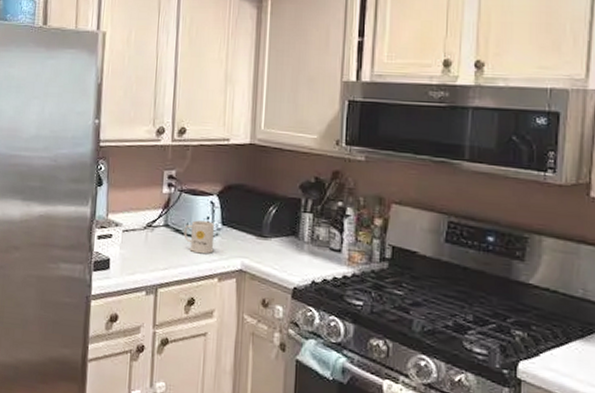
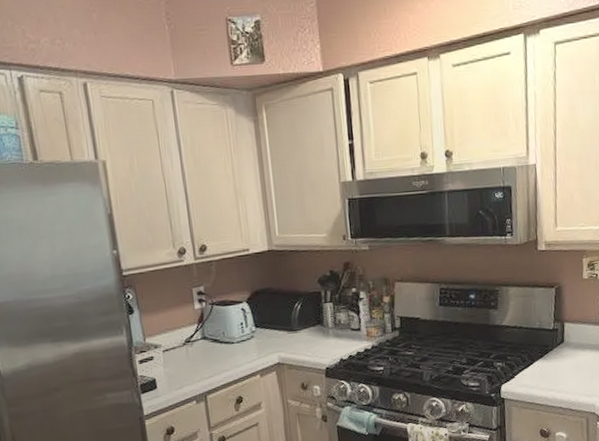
mug: present [184,220,214,254] -> none [221,326,252,357]

